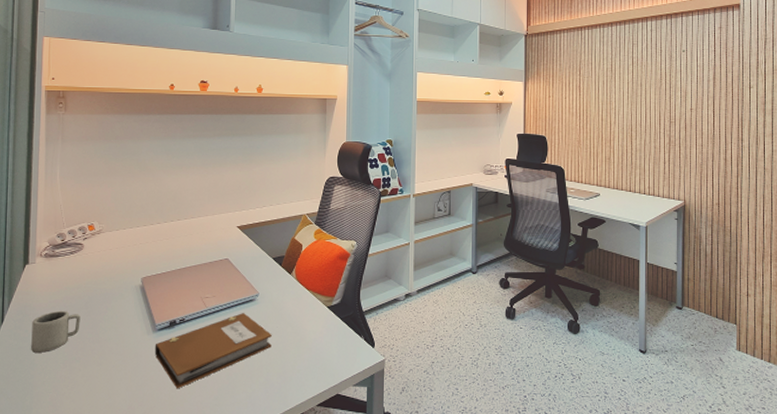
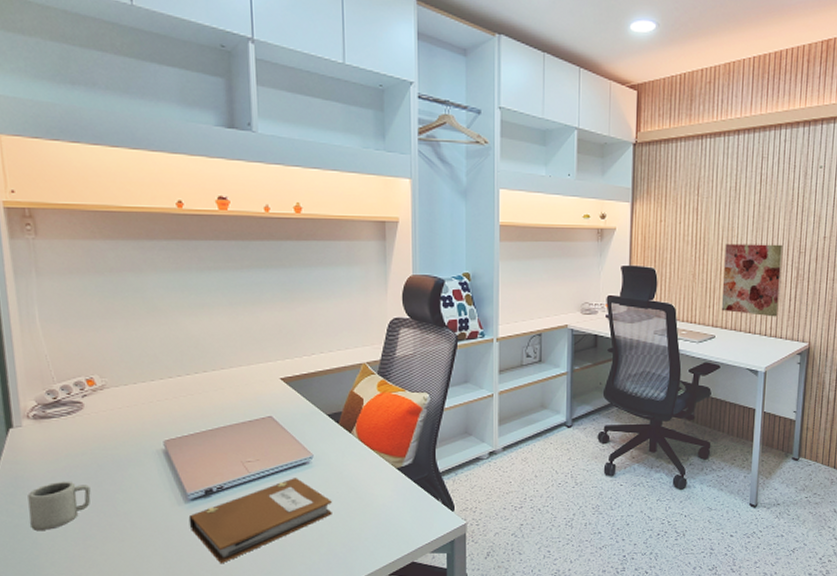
wall art: none [604,115,654,178] -> present [721,243,782,317]

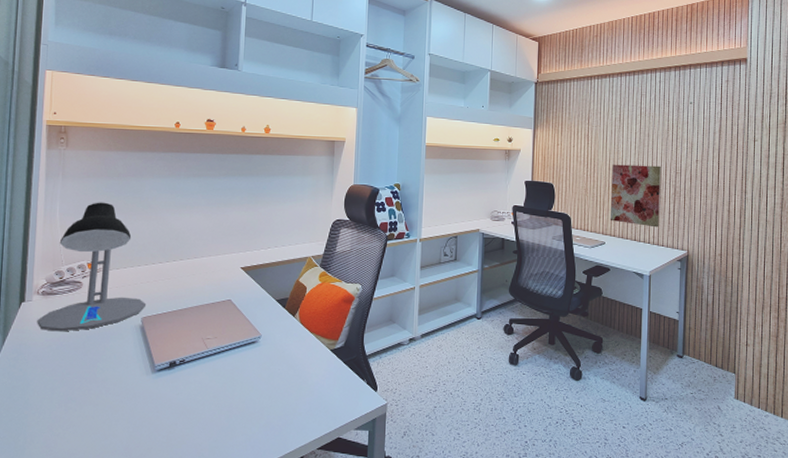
cup: present [27,481,91,530] -> none [25,349,78,392]
desk lamp: none [32,304,168,461] -> present [37,202,147,332]
notebook: present [188,478,332,564] -> none [153,355,274,431]

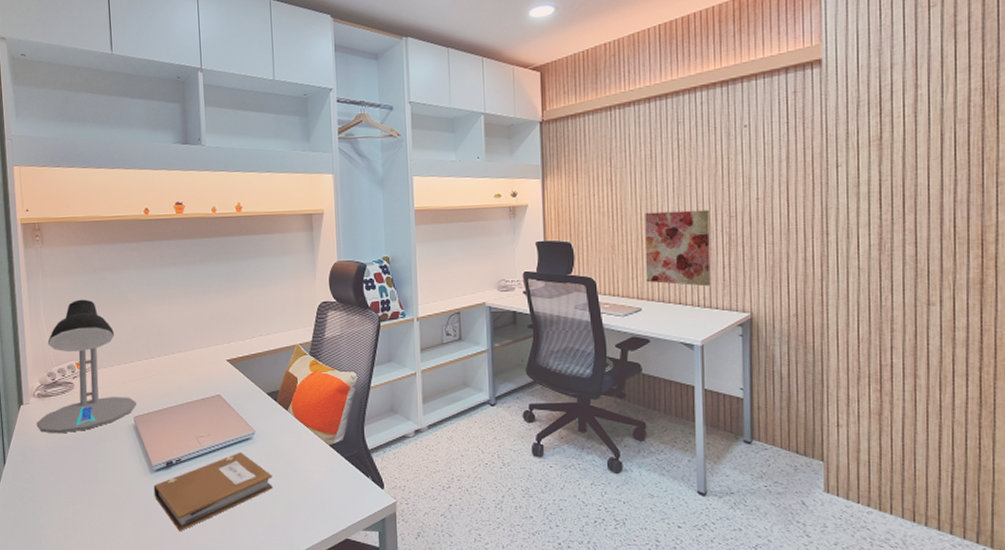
notebook: none [153,355,274,431] -> present [153,452,273,532]

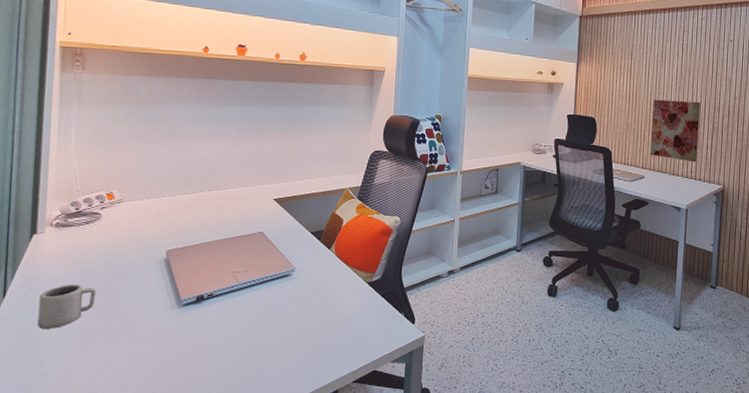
cup: none [32,451,79,494] -> present [38,283,96,329]
desk lamp: present [36,299,137,434] -> none [50,129,172,266]
notebook: present [153,452,273,532] -> none [179,288,307,366]

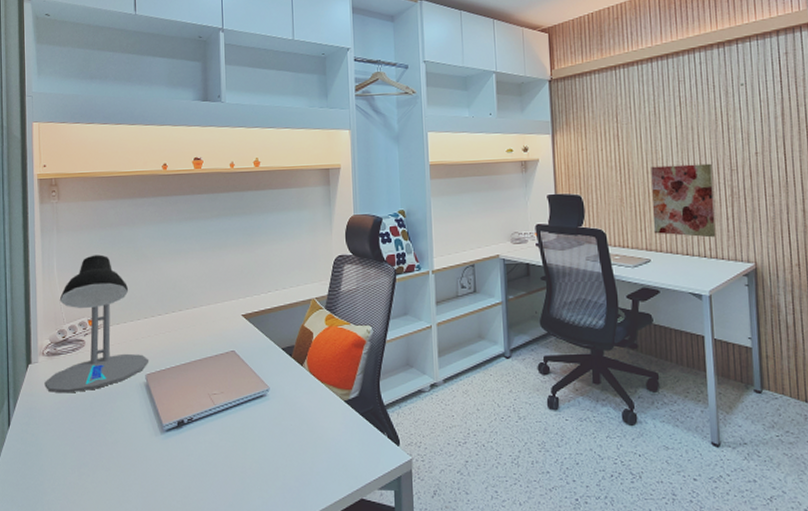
cup: present [38,283,96,329] -> none [38,412,86,458]
desk lamp: none [50,129,172,266] -> present [44,254,149,394]

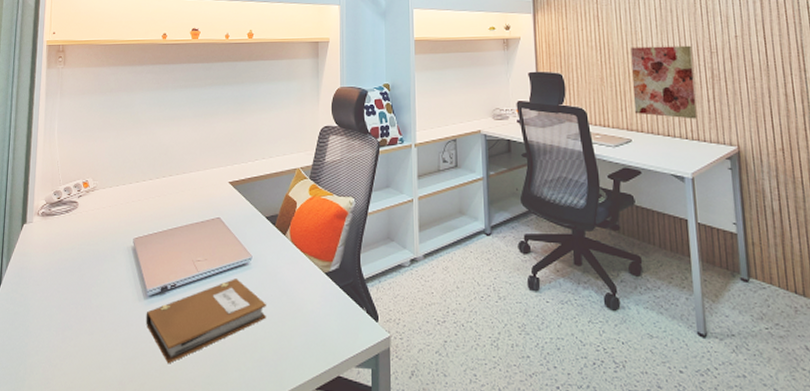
desk lamp: present [44,254,149,394] -> none [37,119,138,255]
notebook: none [163,410,287,495] -> present [145,279,266,364]

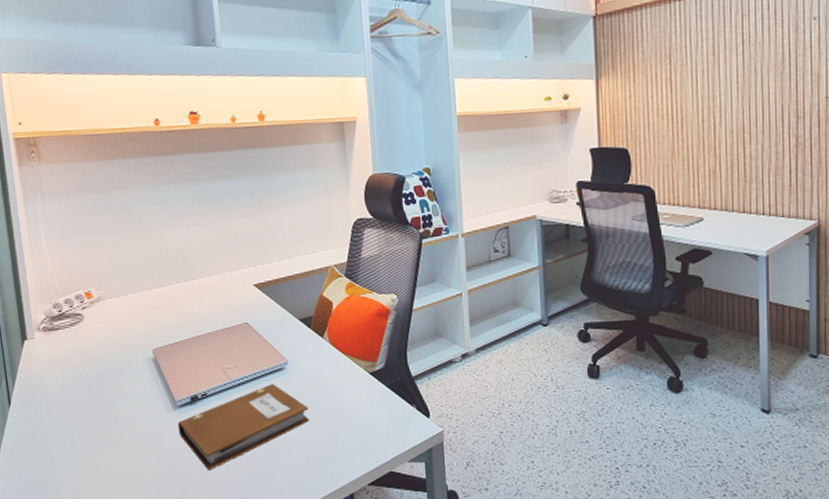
wall art: present [630,45,697,119] -> none [707,110,777,193]

